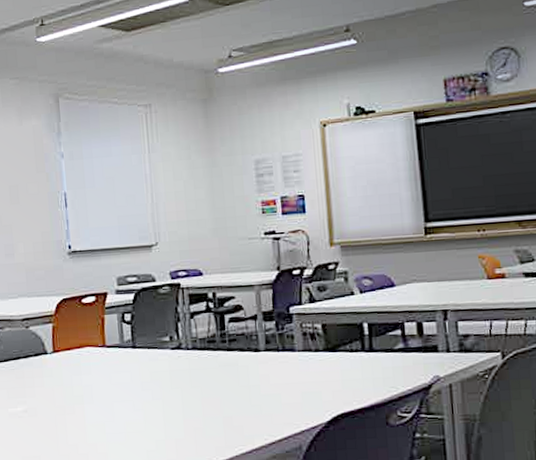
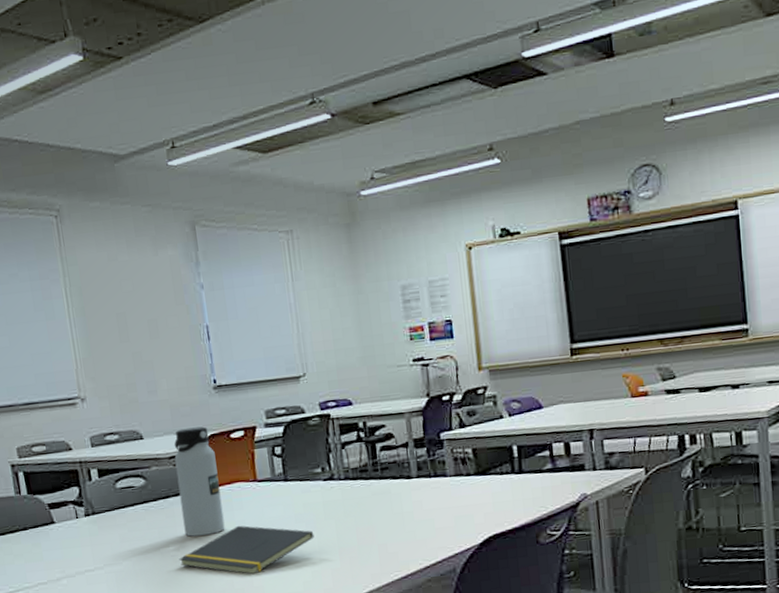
notepad: none [26,390,160,440] -> present [179,525,314,575]
water bottle: none [27,290,72,399] -> present [174,426,225,537]

